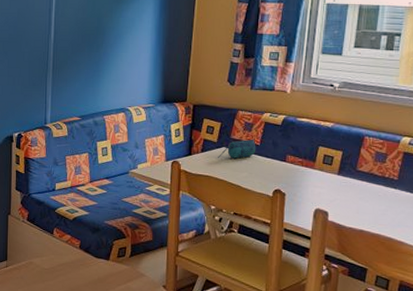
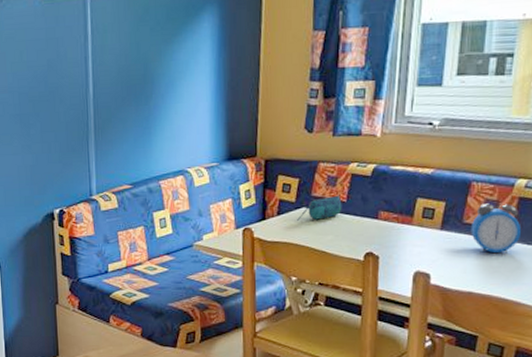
alarm clock: none [363,155,406,199] -> present [470,203,522,253]

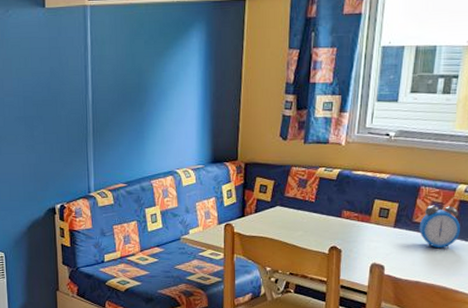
pencil case: present [297,195,342,221] -> none [272,195,311,218]

